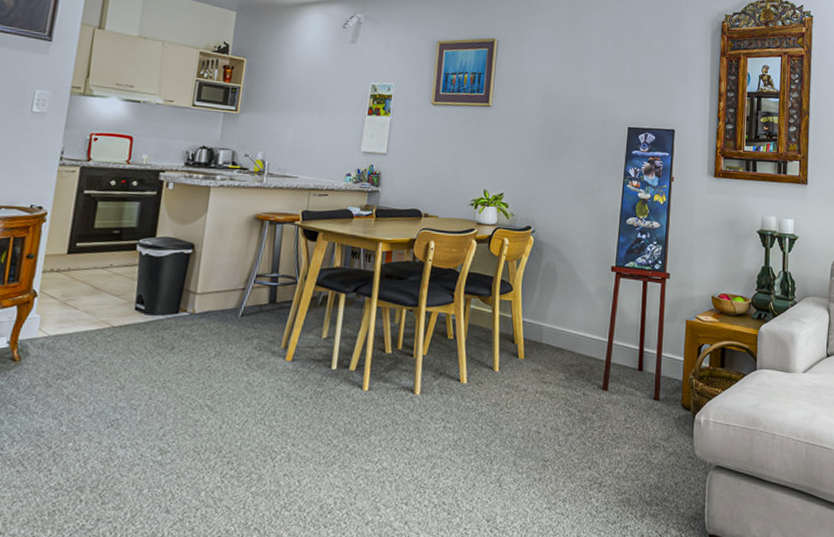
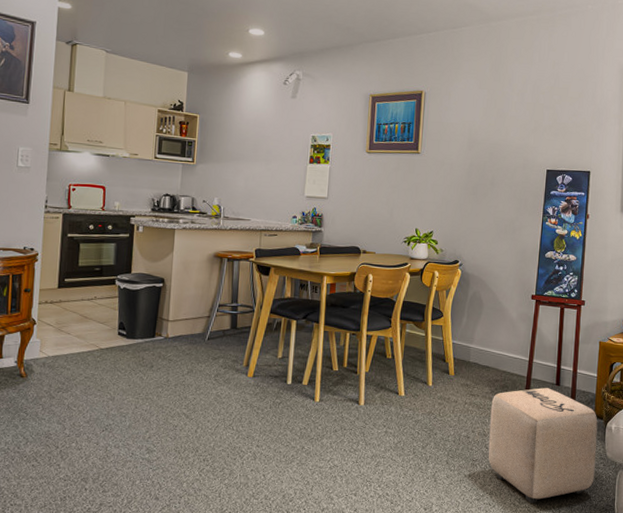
ottoman: none [561,373,685,513] -> present [488,388,598,504]

